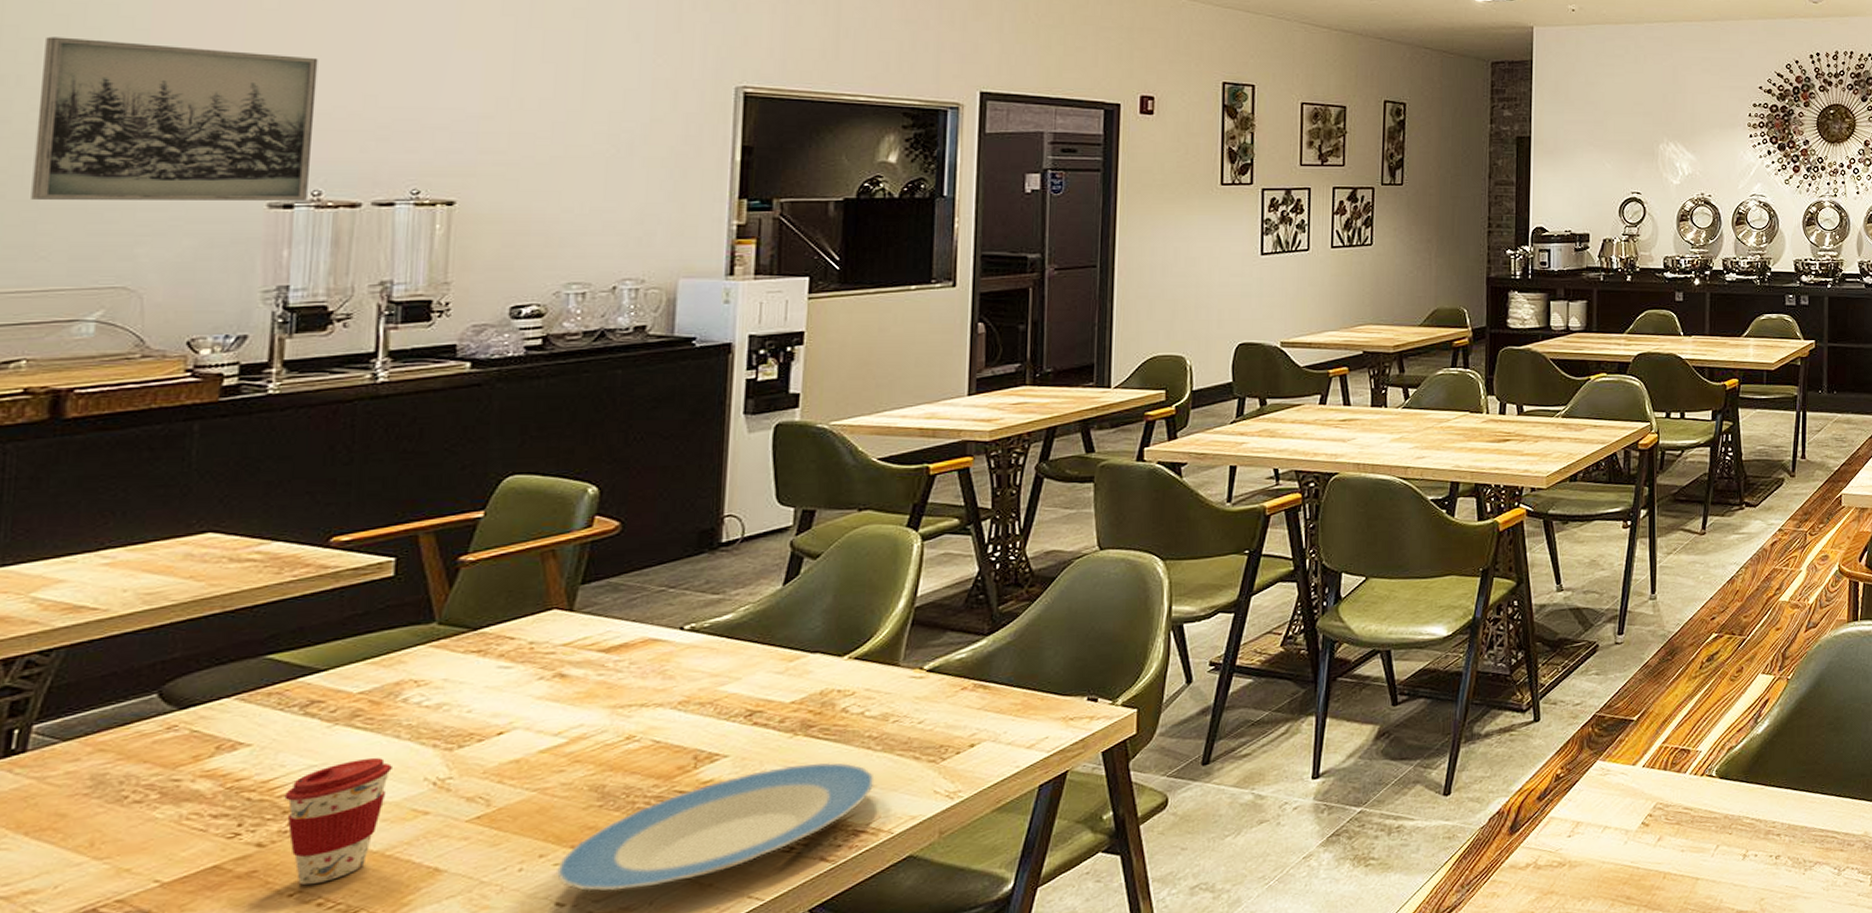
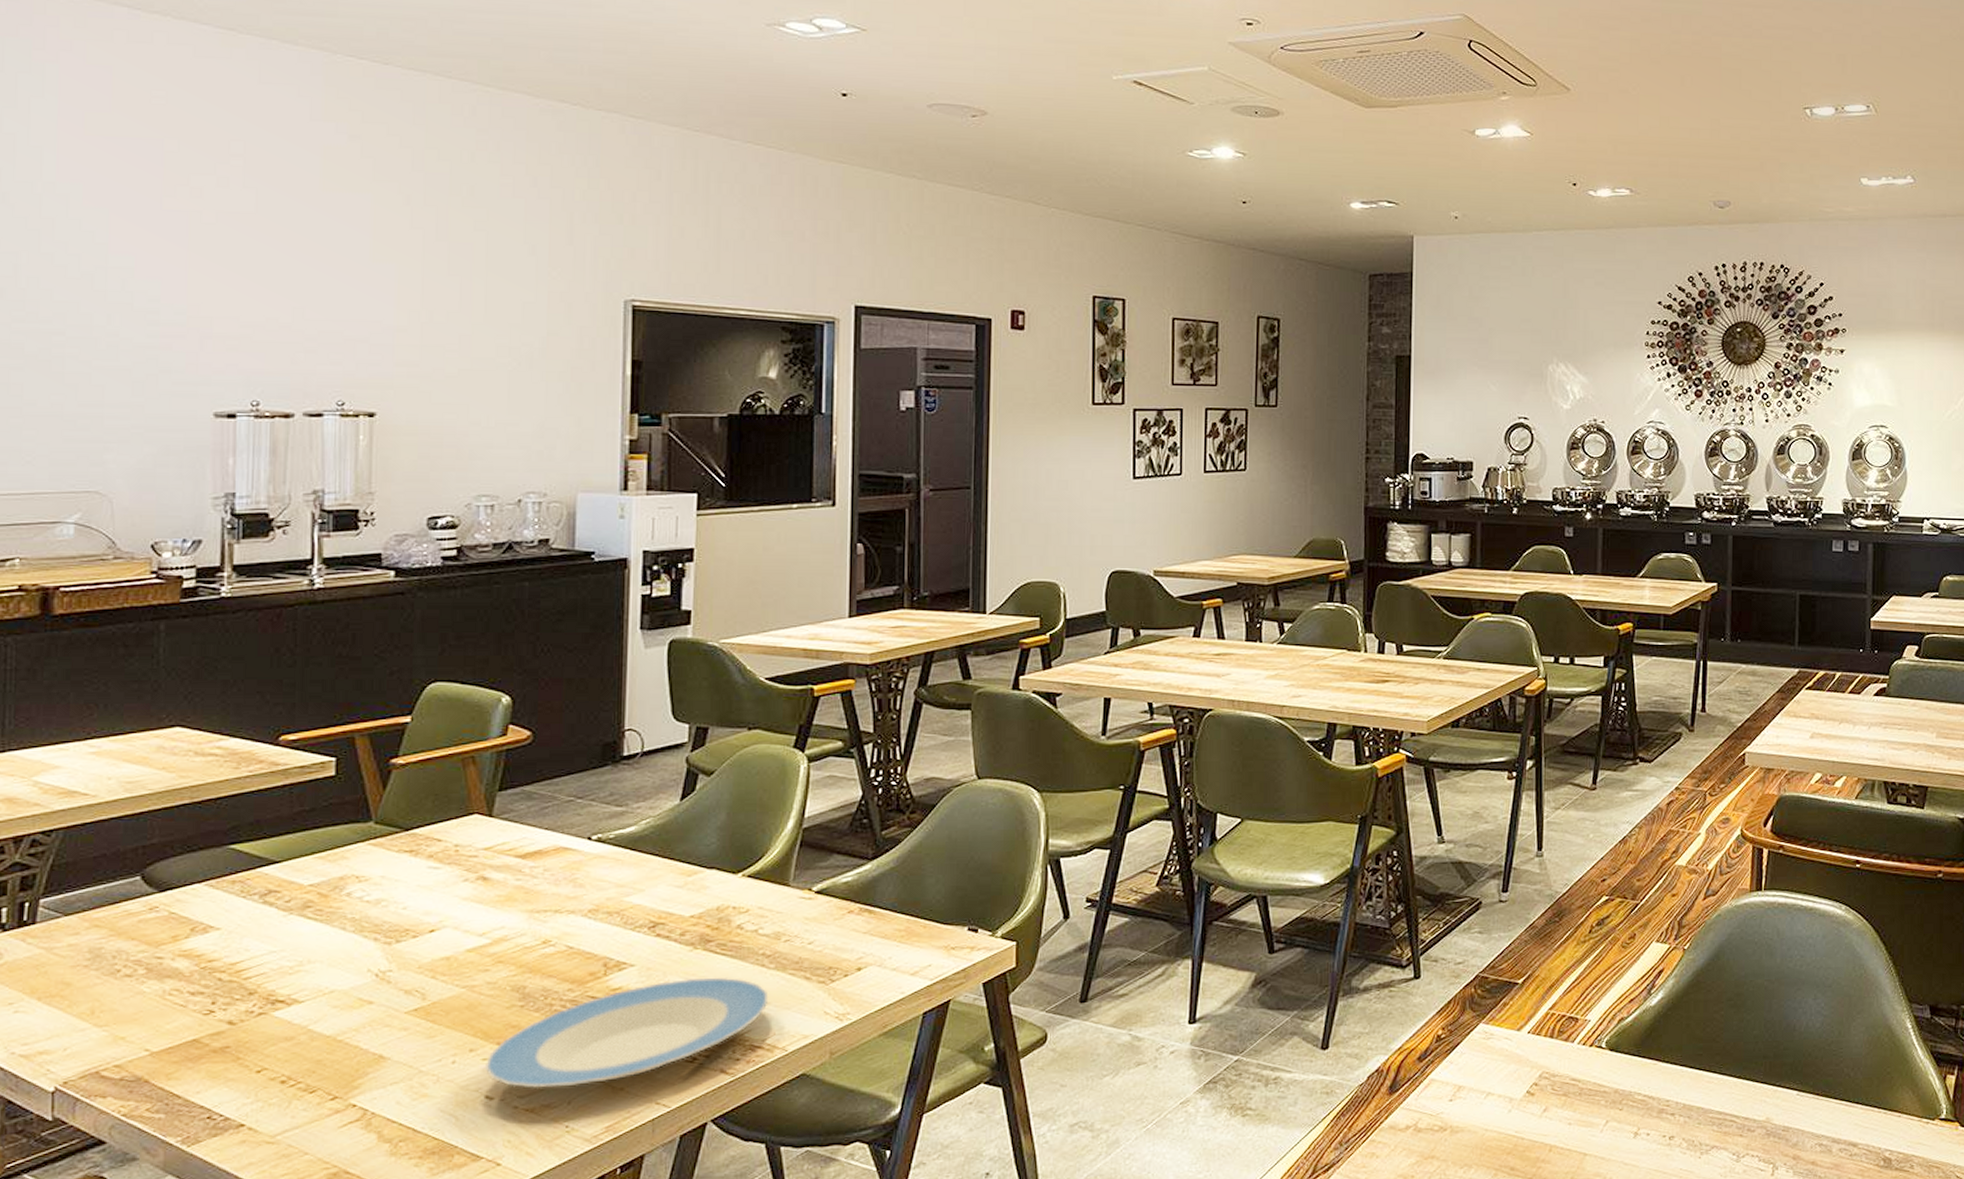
wall art: present [31,36,318,201] -> none [16,250,252,411]
coffee cup: present [284,757,392,886] -> none [250,947,340,1063]

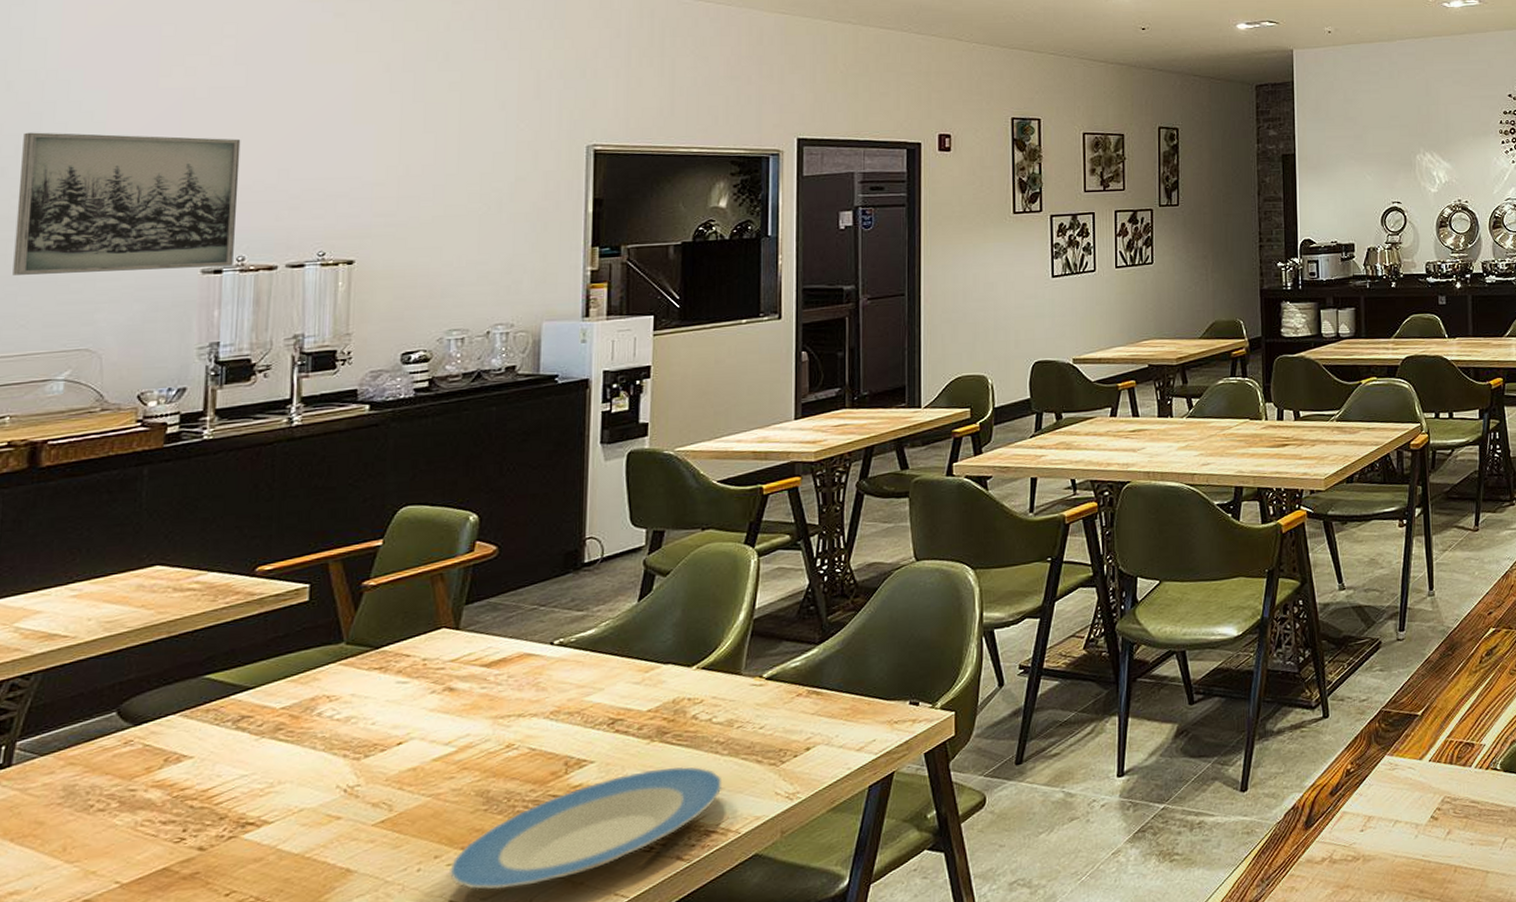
wall art: none [16,250,252,411] -> present [13,132,241,275]

